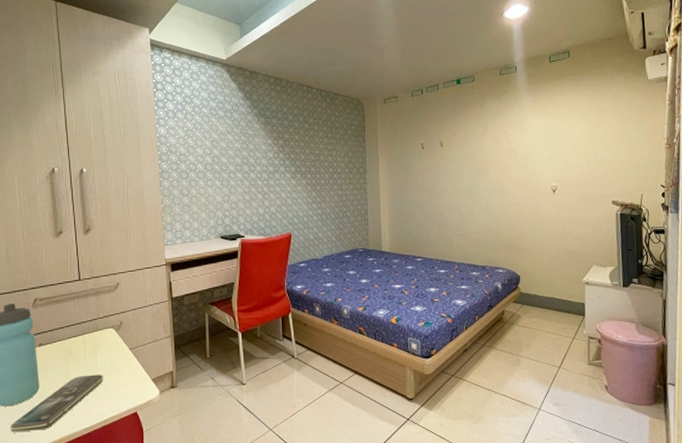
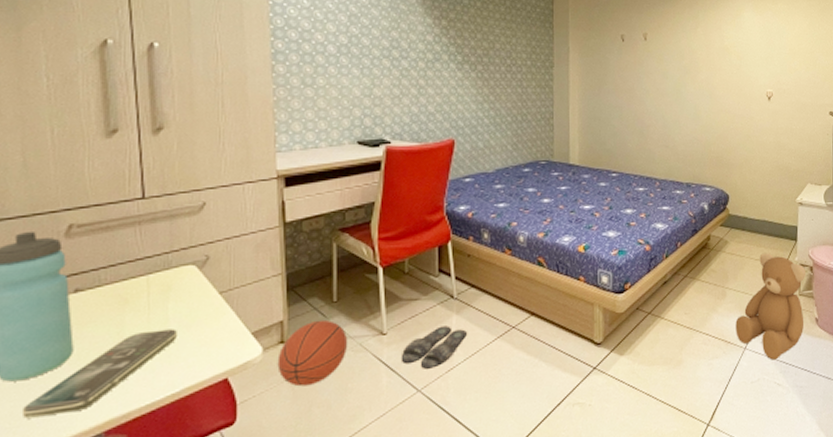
basketball: none [170,371,219,421] -> present [277,319,348,387]
slippers: none [257,379,305,413] -> present [402,326,467,369]
teddy bear: none [530,326,595,421] -> present [735,253,805,360]

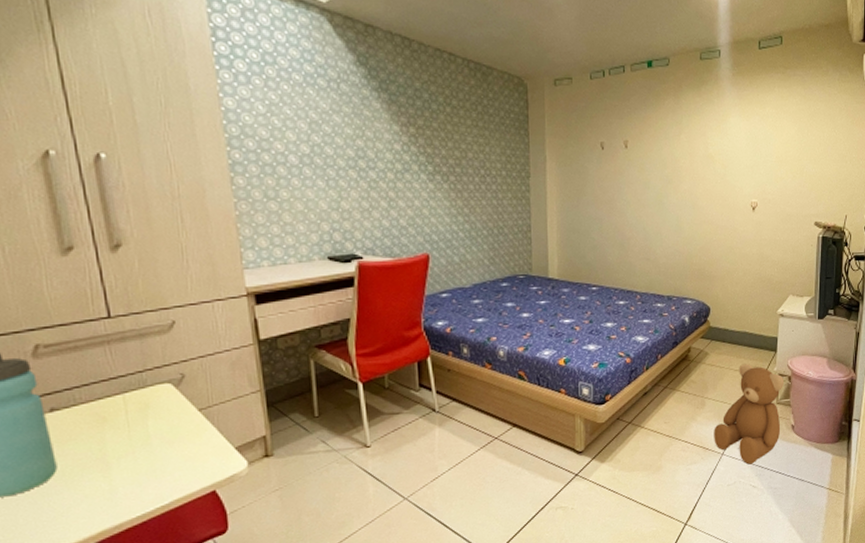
mobile phone: present [21,329,177,419] -> none [13,445,160,531]
basketball: present [277,319,348,387] -> none [263,433,333,497]
slippers: present [402,326,467,369] -> none [387,438,450,479]

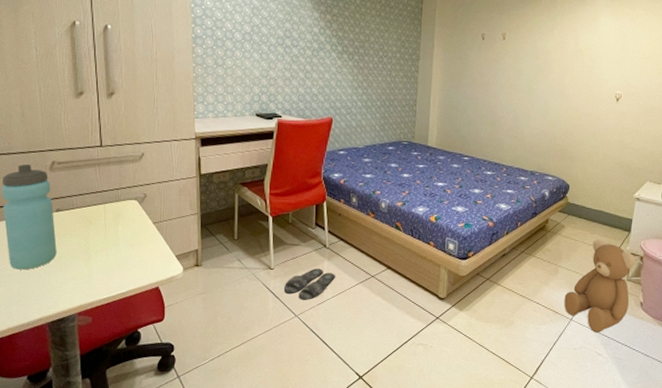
slippers: none [387,438,450,479] -> present [284,268,335,300]

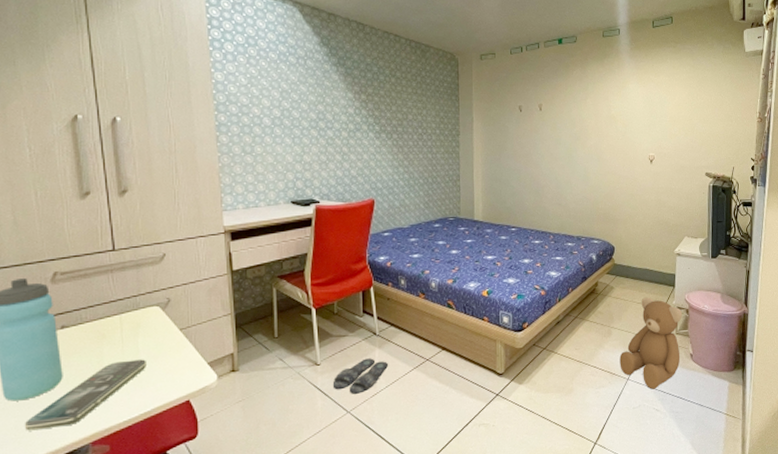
mobile phone: none [25,245,124,297] -> present [24,359,146,431]

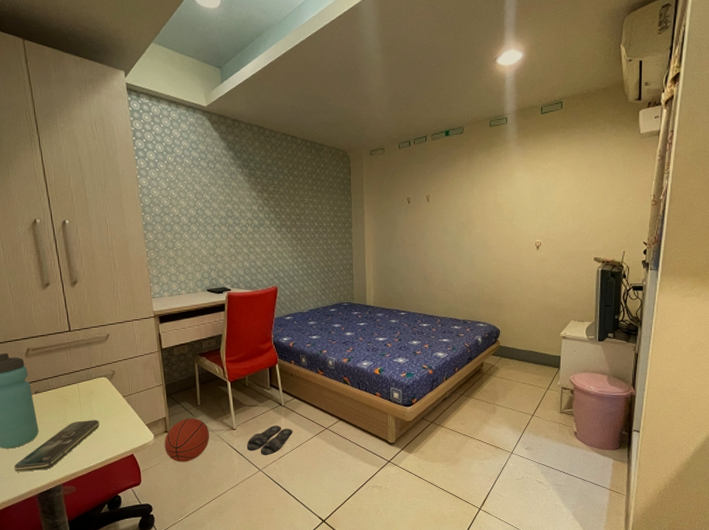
basketball: none [230,352,288,408] -> present [164,417,210,462]
teddy bear: present [619,297,682,389] -> none [504,378,566,463]

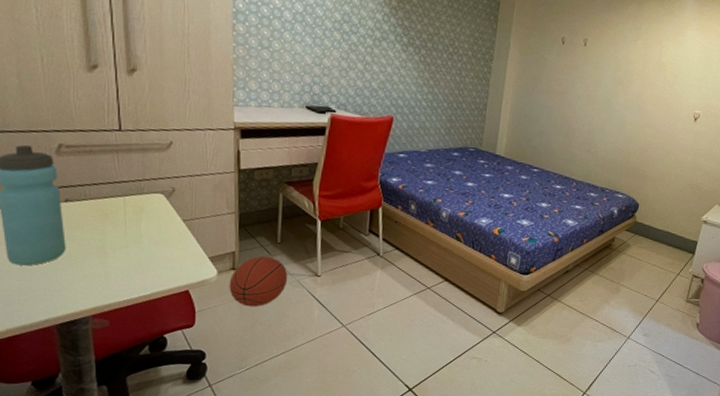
mobile phone: present [13,420,99,472] -> none [27,242,148,296]
slippers: present [247,425,292,455] -> none [332,277,388,310]

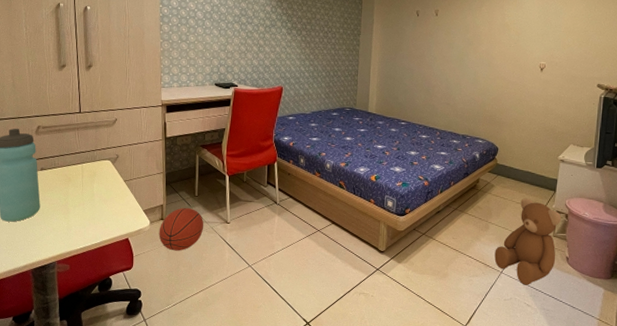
teddy bear: none [622,260,697,352] -> present [494,198,561,285]

